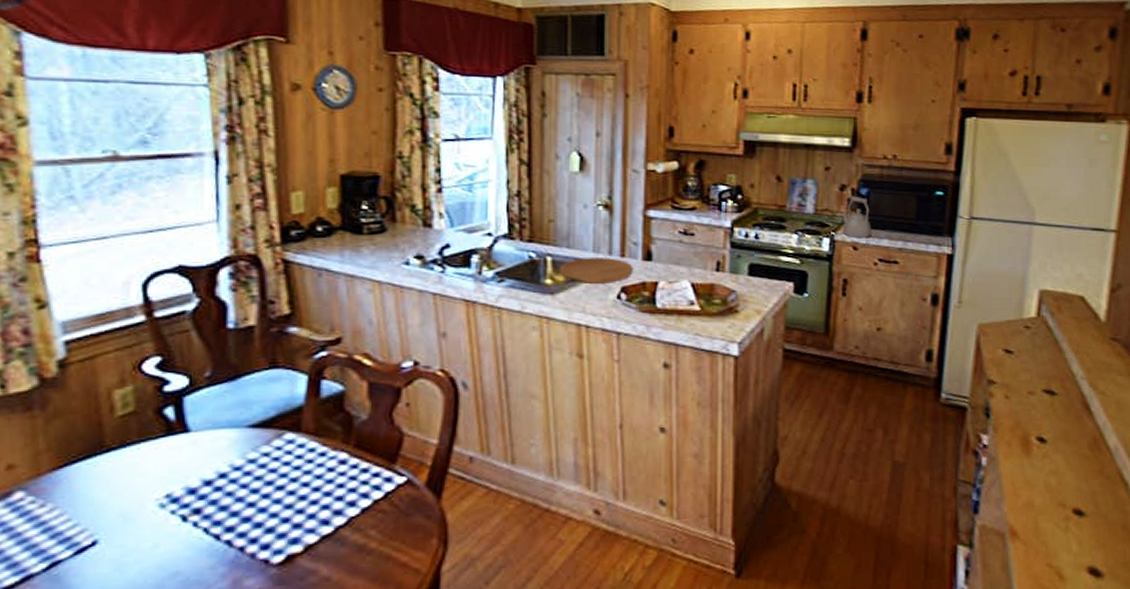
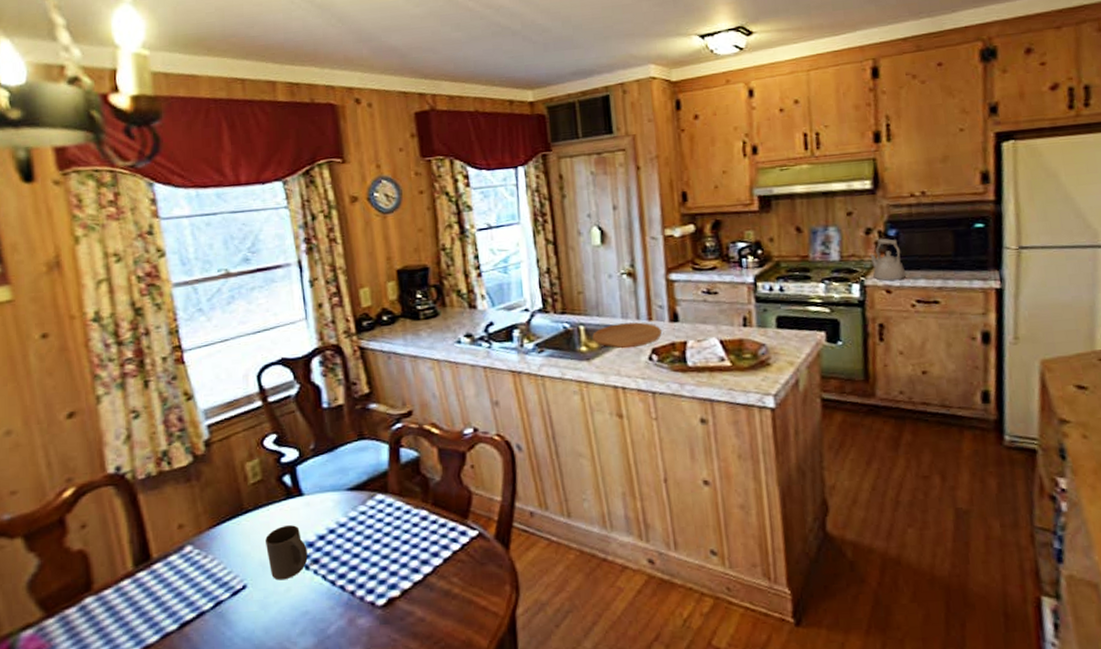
cup: none [130,467,187,535] -> present [265,525,308,581]

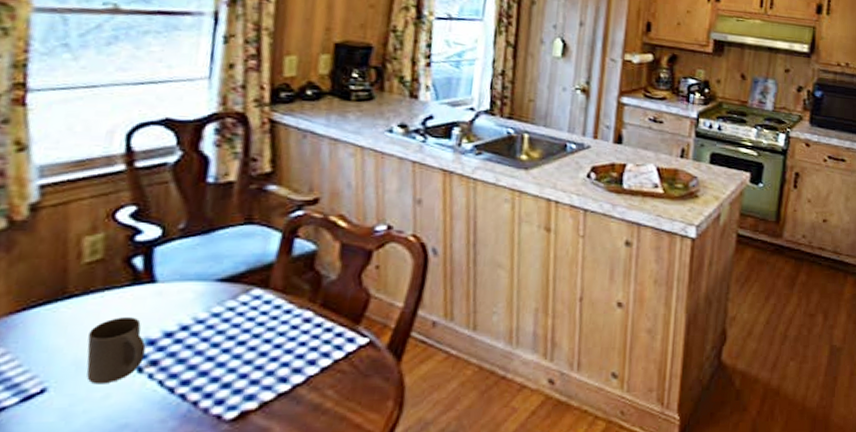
cutting board: present [592,322,662,348] -> none [535,137,604,162]
kettle: present [869,238,907,282] -> none [797,96,824,137]

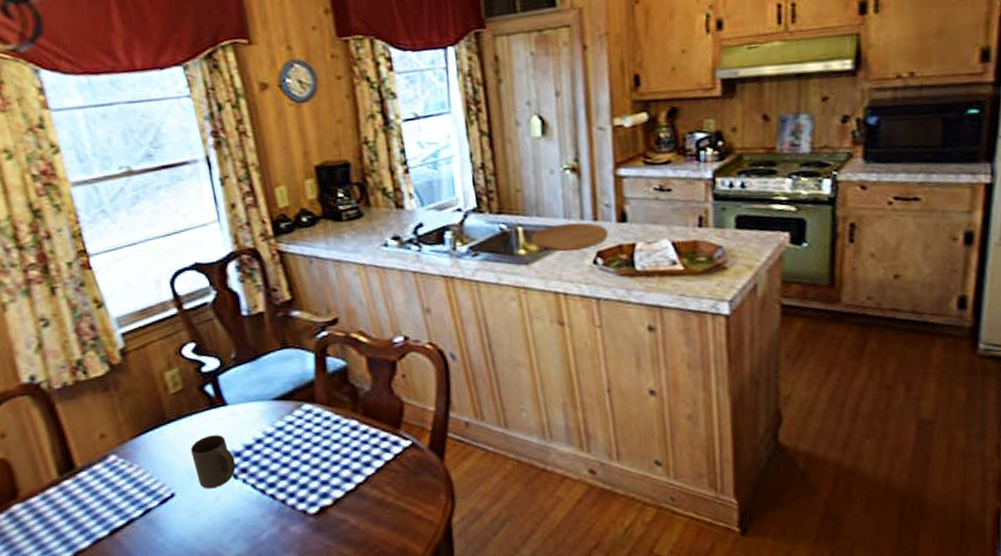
cutting board: none [535,137,604,162] -> present [531,222,608,251]

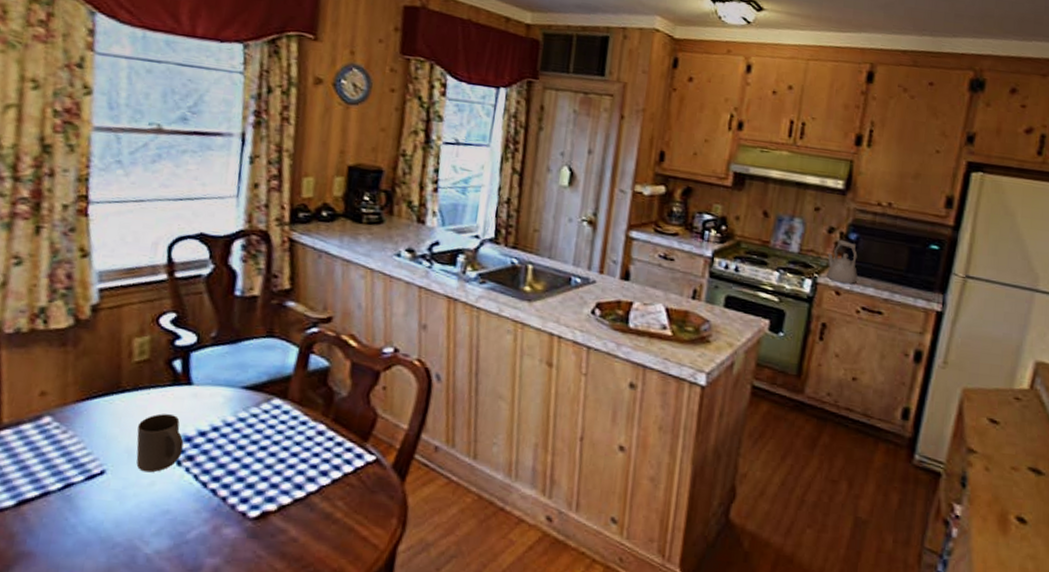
cutting board: present [531,222,608,251] -> none [539,270,610,298]
kettle: none [845,126,885,177] -> present [827,239,858,285]

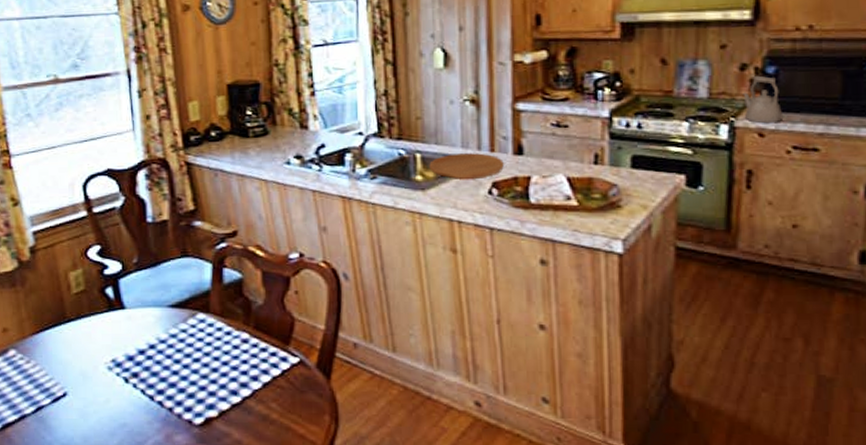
cup: present [136,413,184,473] -> none [87,338,128,391]
cutting board: none [539,270,610,298] -> present [429,153,504,179]

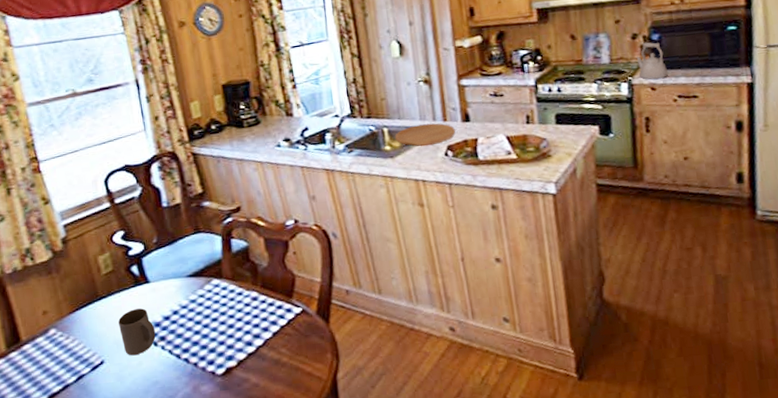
cup: none [87,338,128,391] -> present [118,308,156,356]

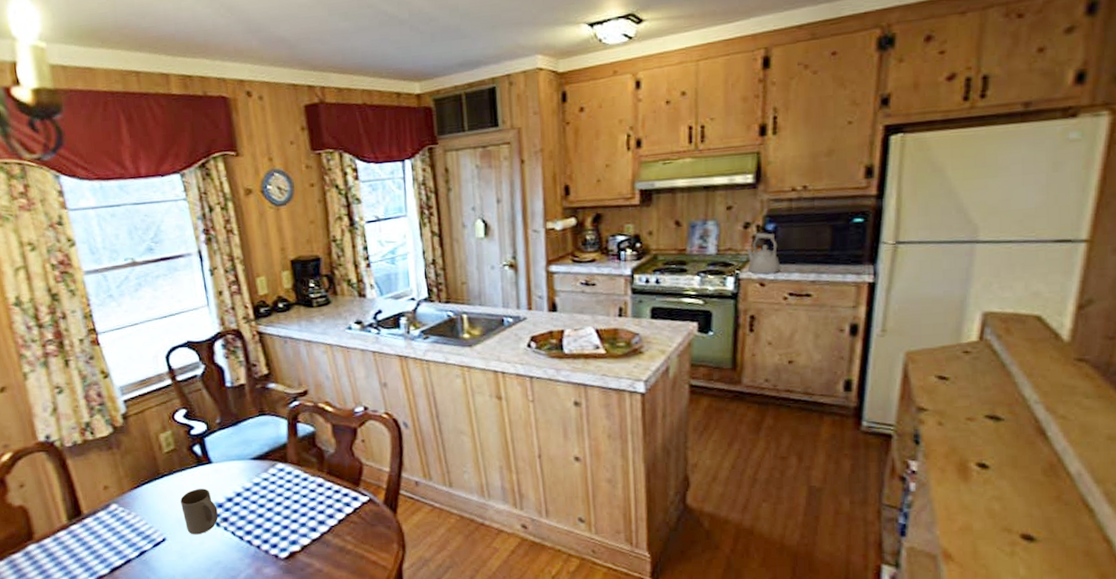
cutting board: present [395,123,455,147] -> none [475,311,540,336]

